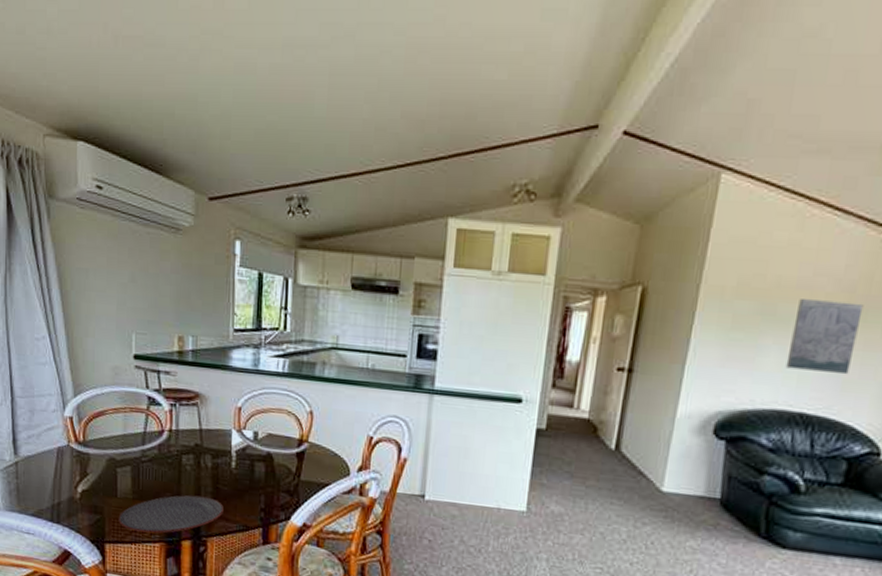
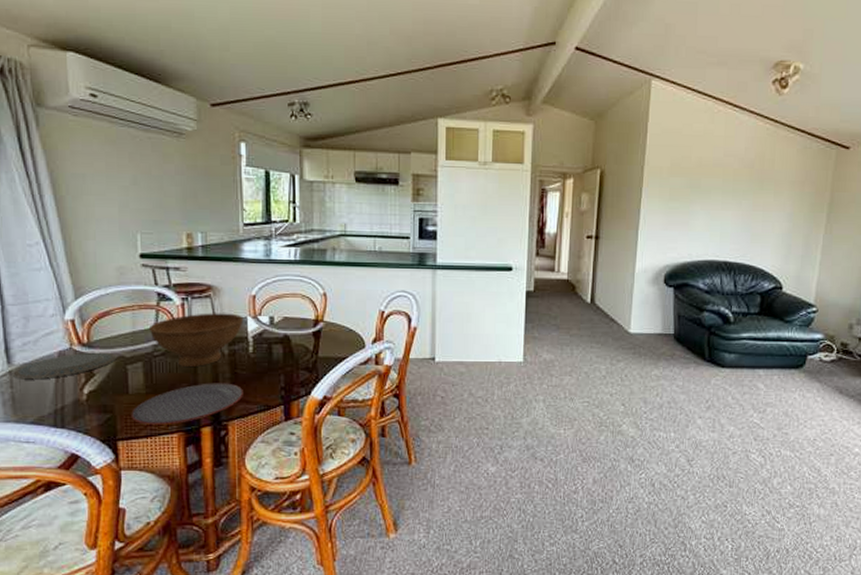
plate: none [17,451,109,473] -> present [12,352,118,380]
bowl: none [138,421,228,477] -> present [148,313,244,367]
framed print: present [785,299,864,375] -> none [711,174,760,230]

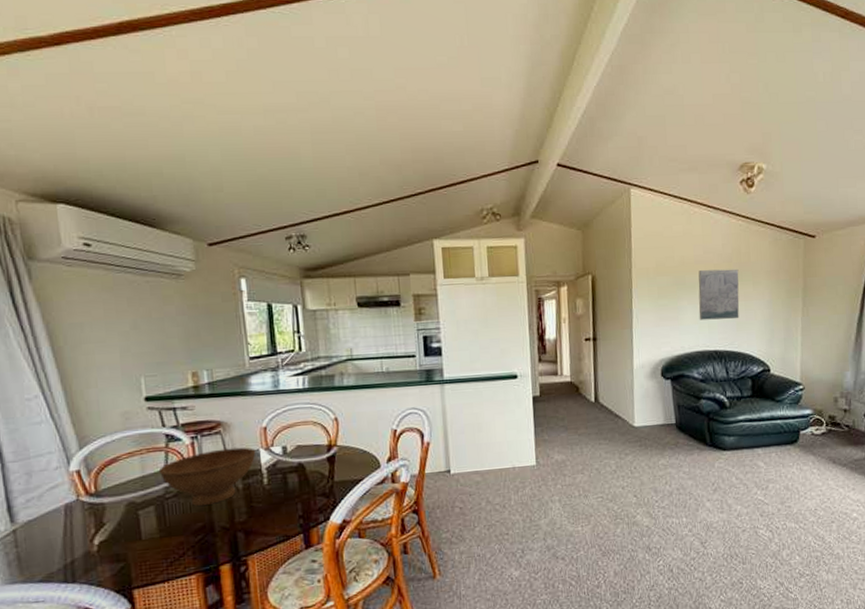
plate: present [12,352,118,380] -> none [16,499,128,537]
plate: present [131,383,243,425] -> none [145,517,261,570]
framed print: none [711,174,760,230] -> present [698,268,740,320]

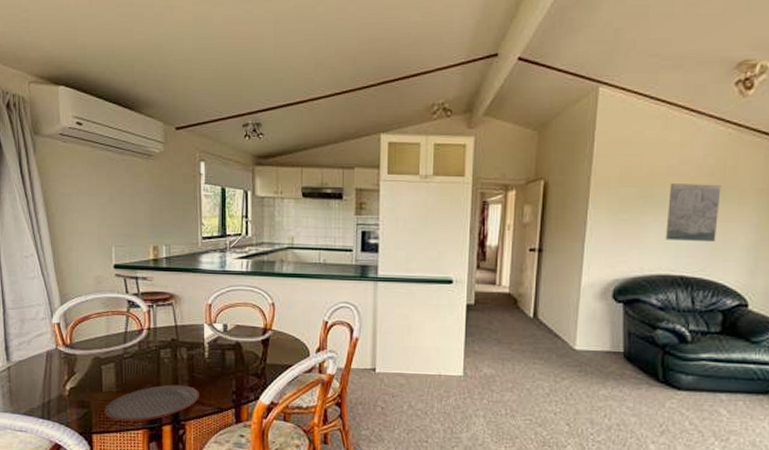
plate: none [145,517,261,570] -> present [104,384,199,422]
bowl: present [158,447,256,506] -> none [120,319,201,369]

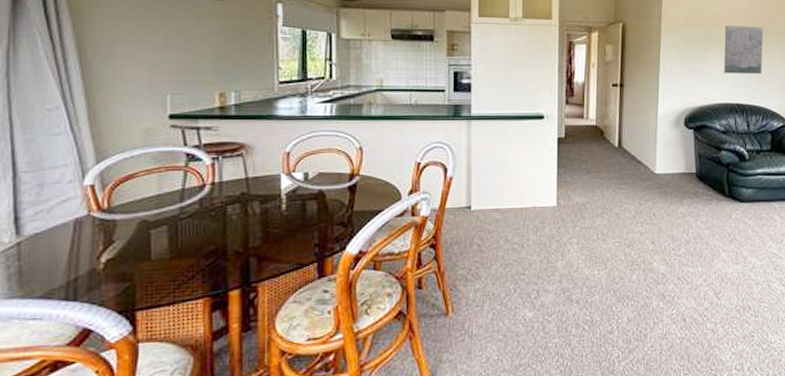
plate: present [104,384,199,422] -> none [152,242,275,292]

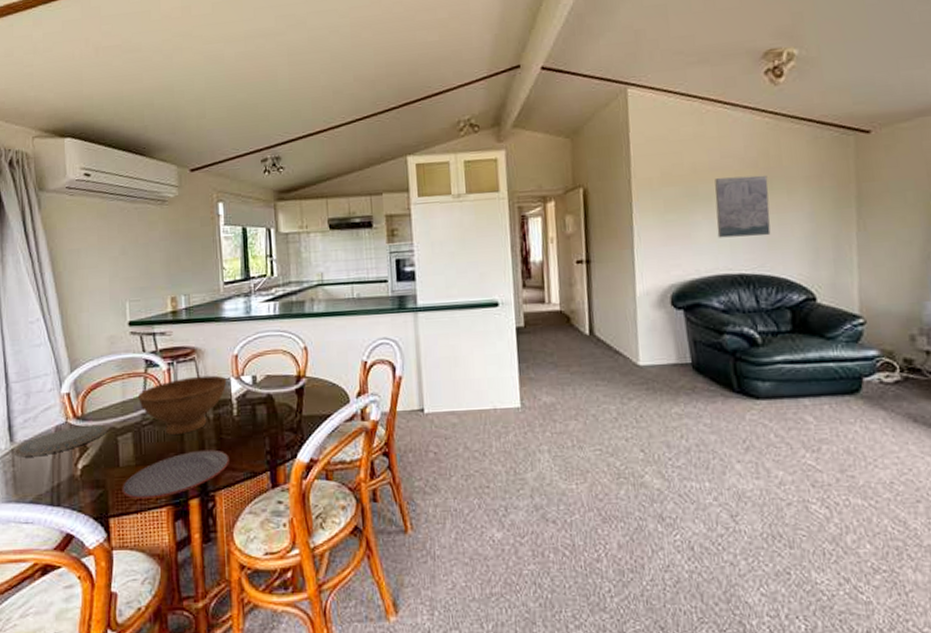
plate: none [20,217,141,251] -> present [14,424,109,457]
plate: none [152,242,275,292] -> present [122,449,229,499]
bowl: none [175,171,277,228] -> present [137,375,227,435]

